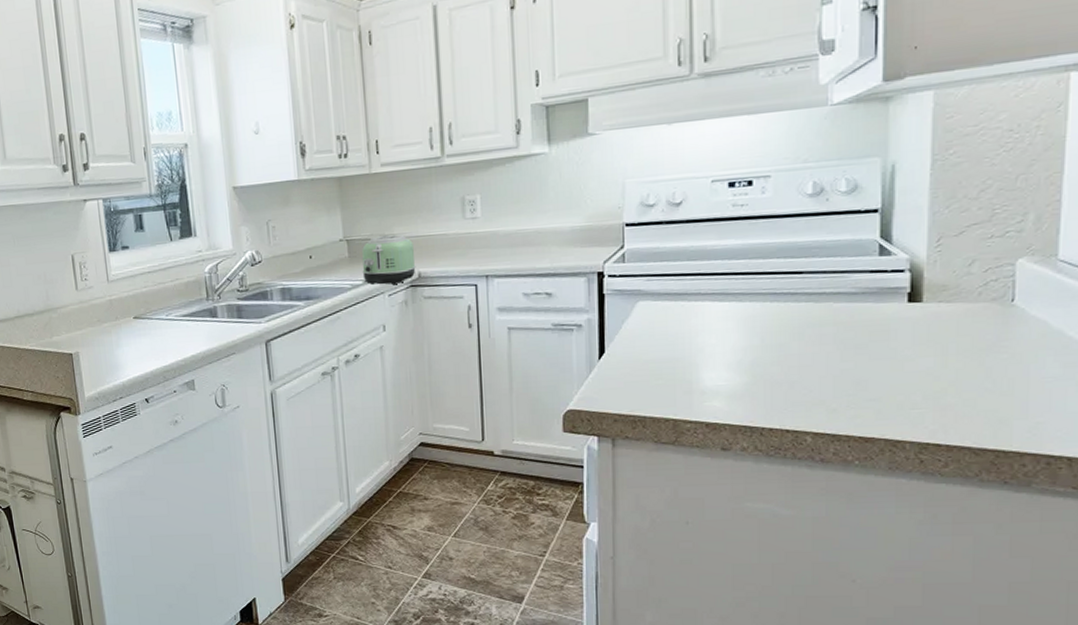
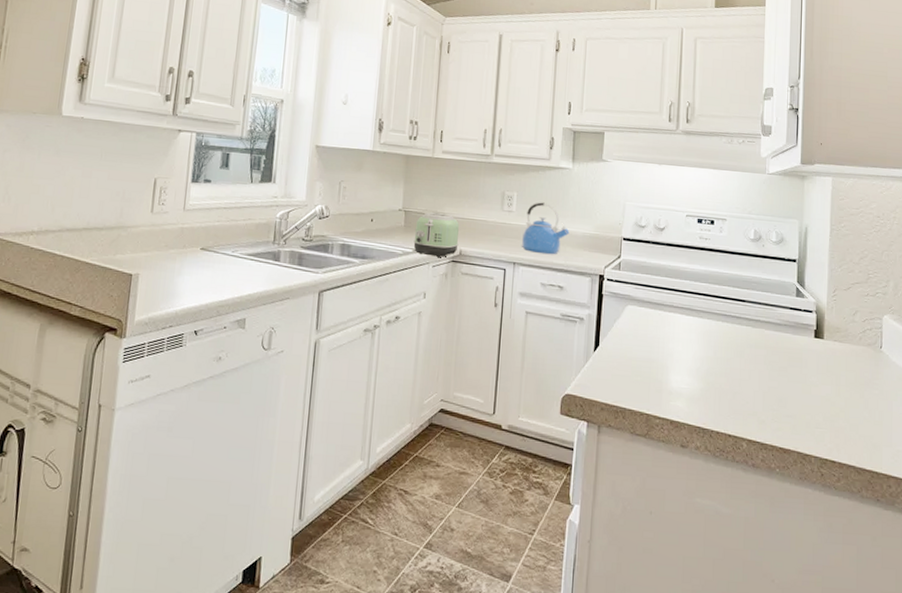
kettle: none [493,200,554,261] -> present [522,202,570,255]

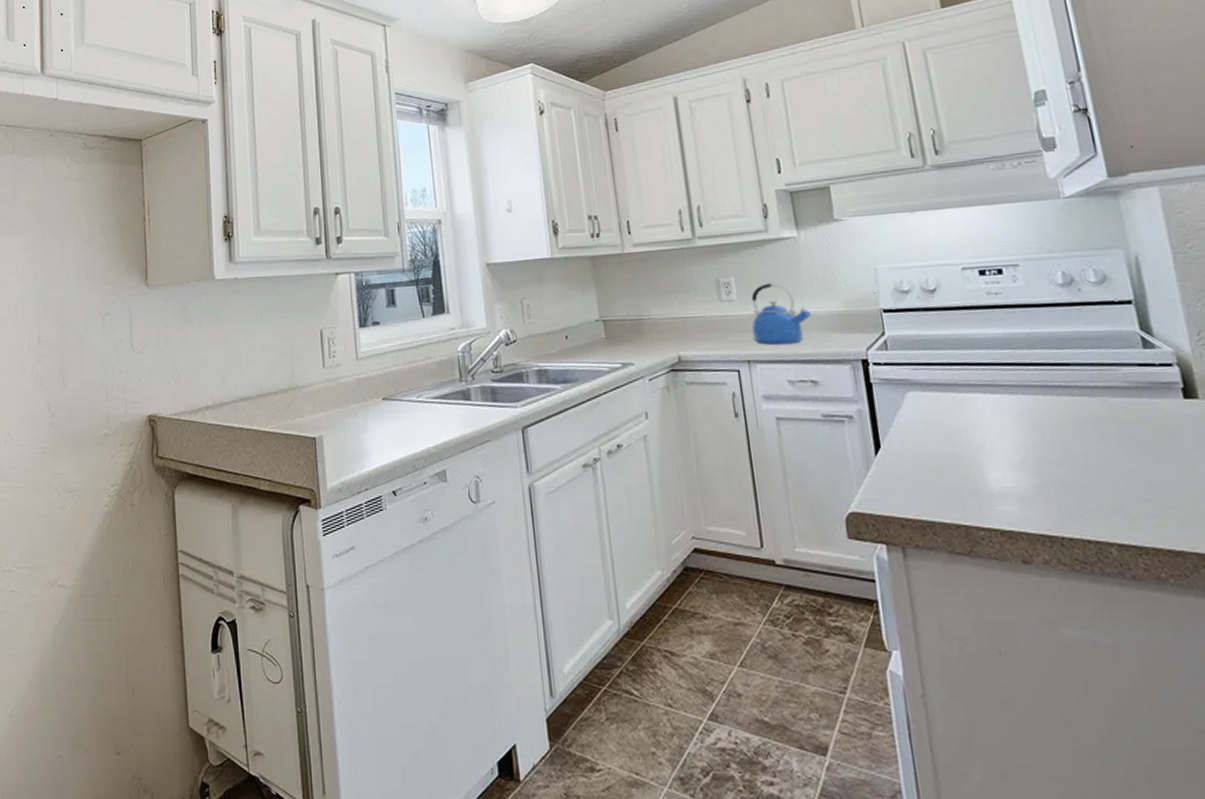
toaster: present [413,212,460,258] -> none [619,316,675,369]

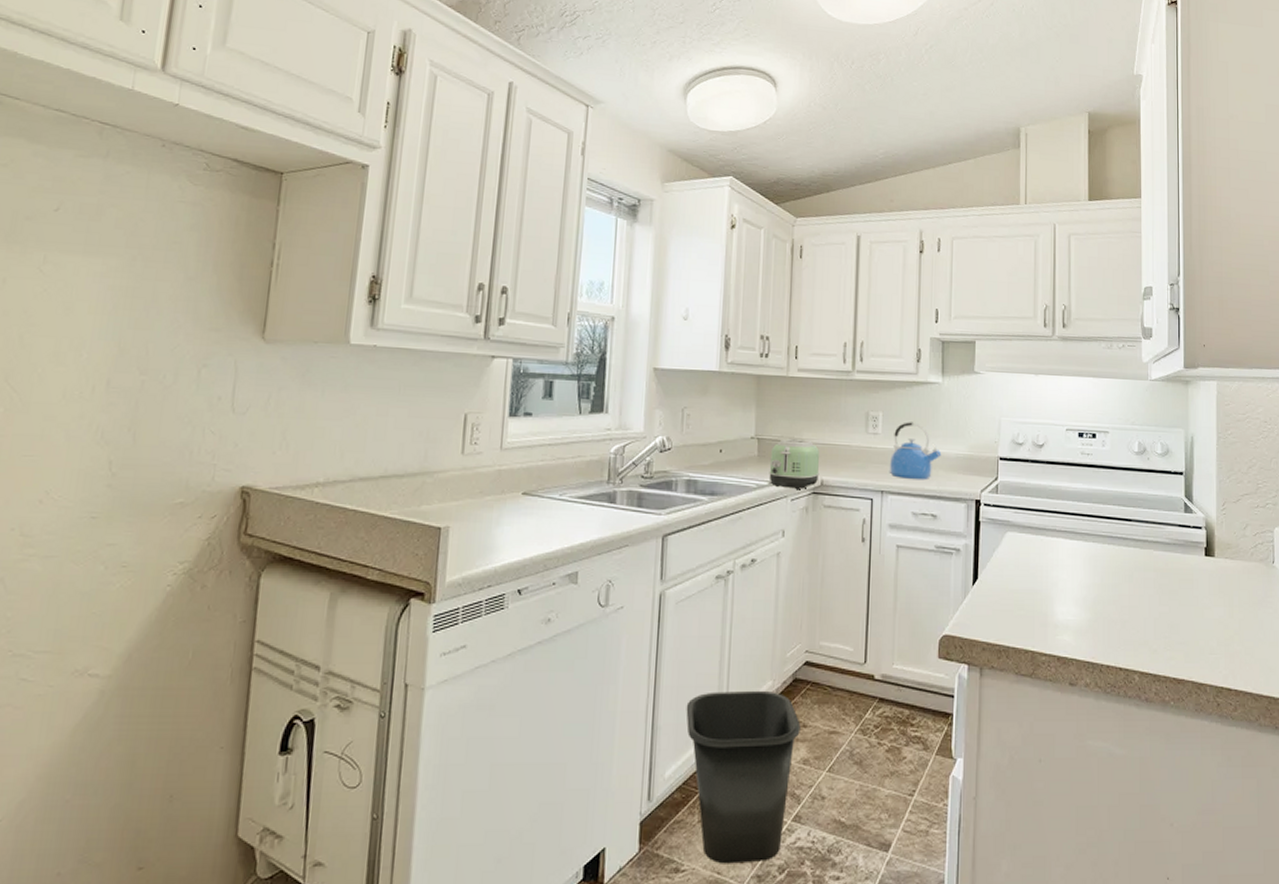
waste bin: none [574,580,701,765] -> present [686,690,801,864]
toaster: none [619,316,675,369] -> present [769,439,820,490]

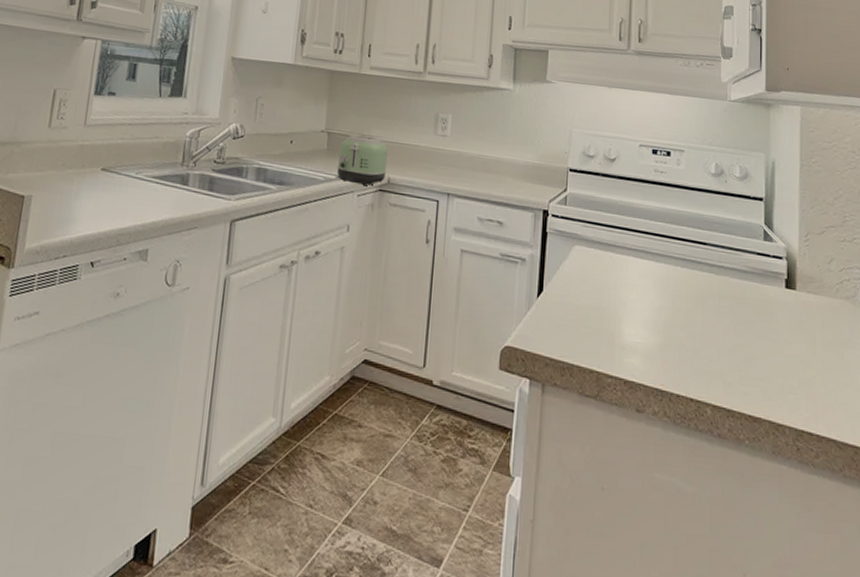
waste bin: present [686,690,801,864] -> none [243,381,356,563]
kettle: present [890,422,942,481] -> none [457,126,510,187]

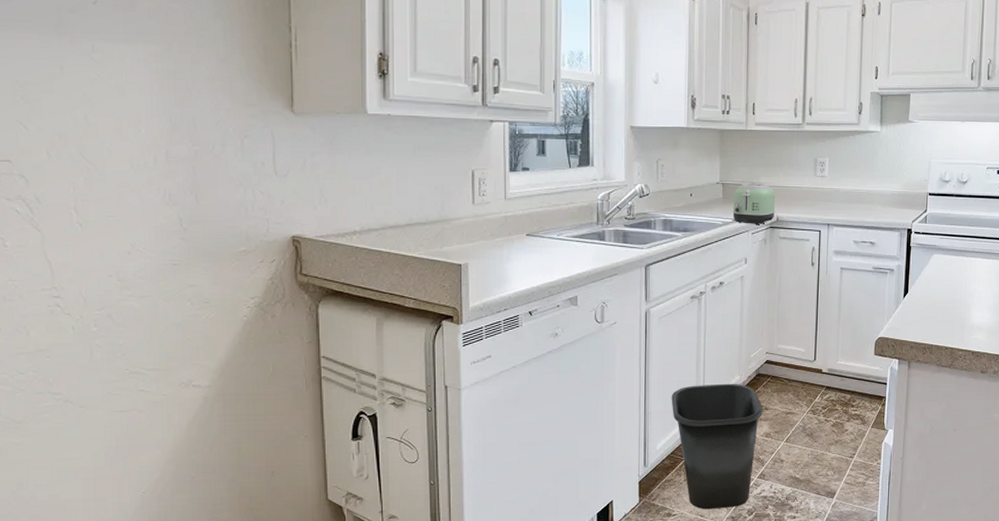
waste bin: none [243,381,356,563] -> present [671,383,763,510]

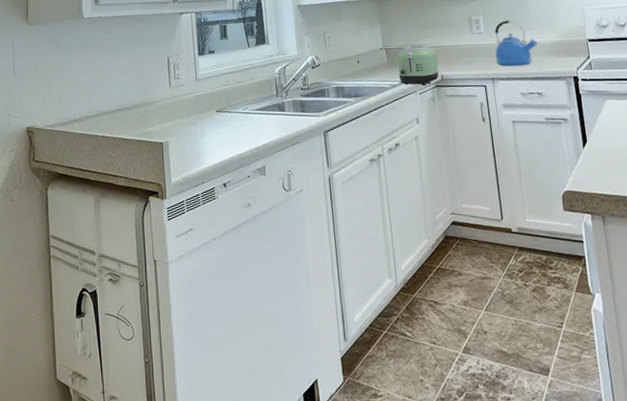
waste bin: present [671,383,763,510] -> none [362,247,457,390]
kettle: none [835,165,879,214] -> present [495,20,538,67]

